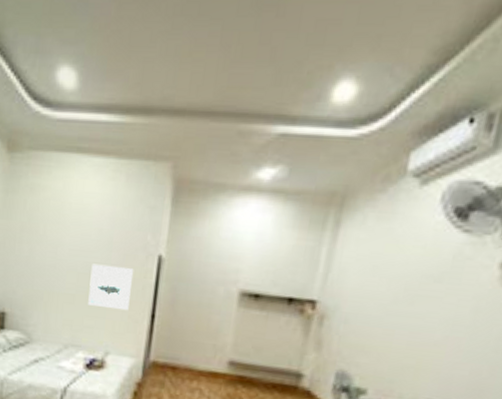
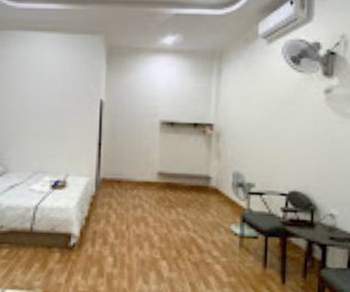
wall art: present [88,263,134,311] -> none [50,109,83,142]

